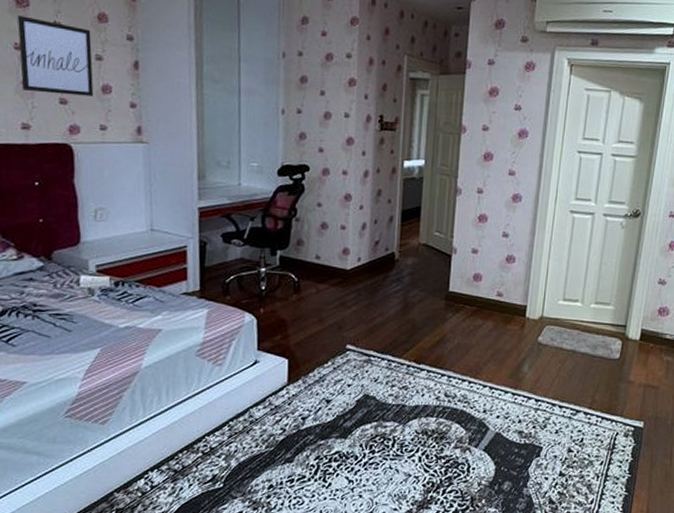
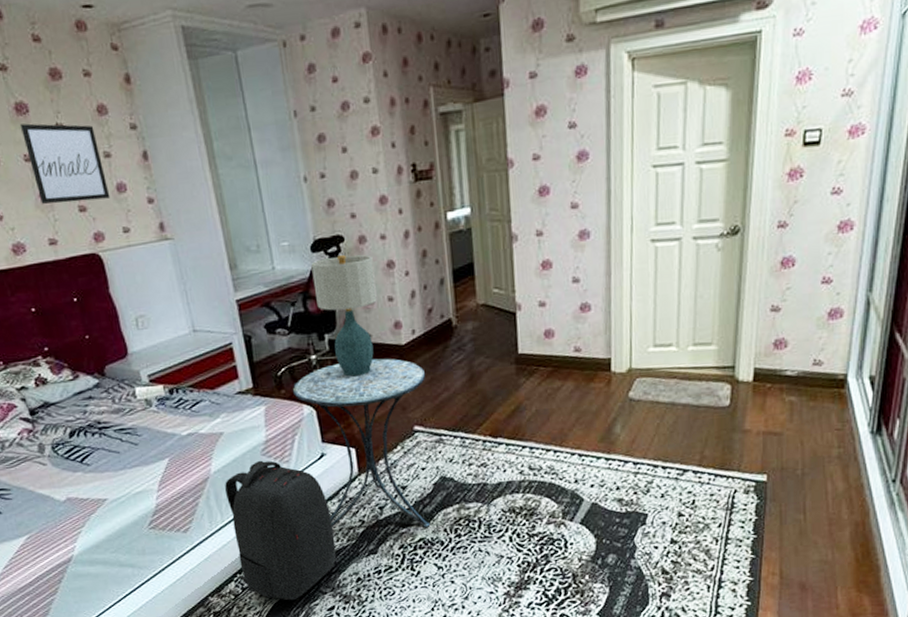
backpack: none [148,360,254,503] -> present [224,460,336,601]
side table: none [237,278,365,441] -> present [292,358,431,527]
table lamp: none [274,183,333,293] -> present [311,255,378,377]

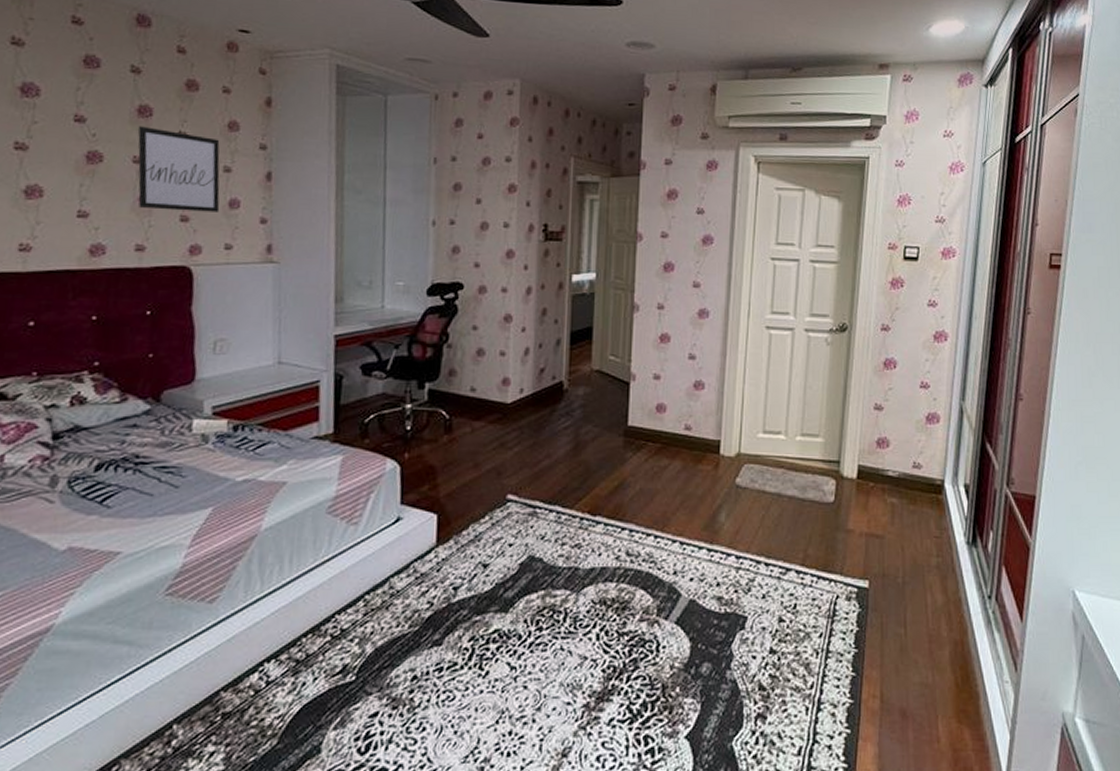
backpack: present [224,460,336,601] -> none [263,519,395,702]
side table: present [292,358,431,527] -> none [377,415,529,616]
table lamp: present [311,255,378,377] -> none [422,303,490,432]

